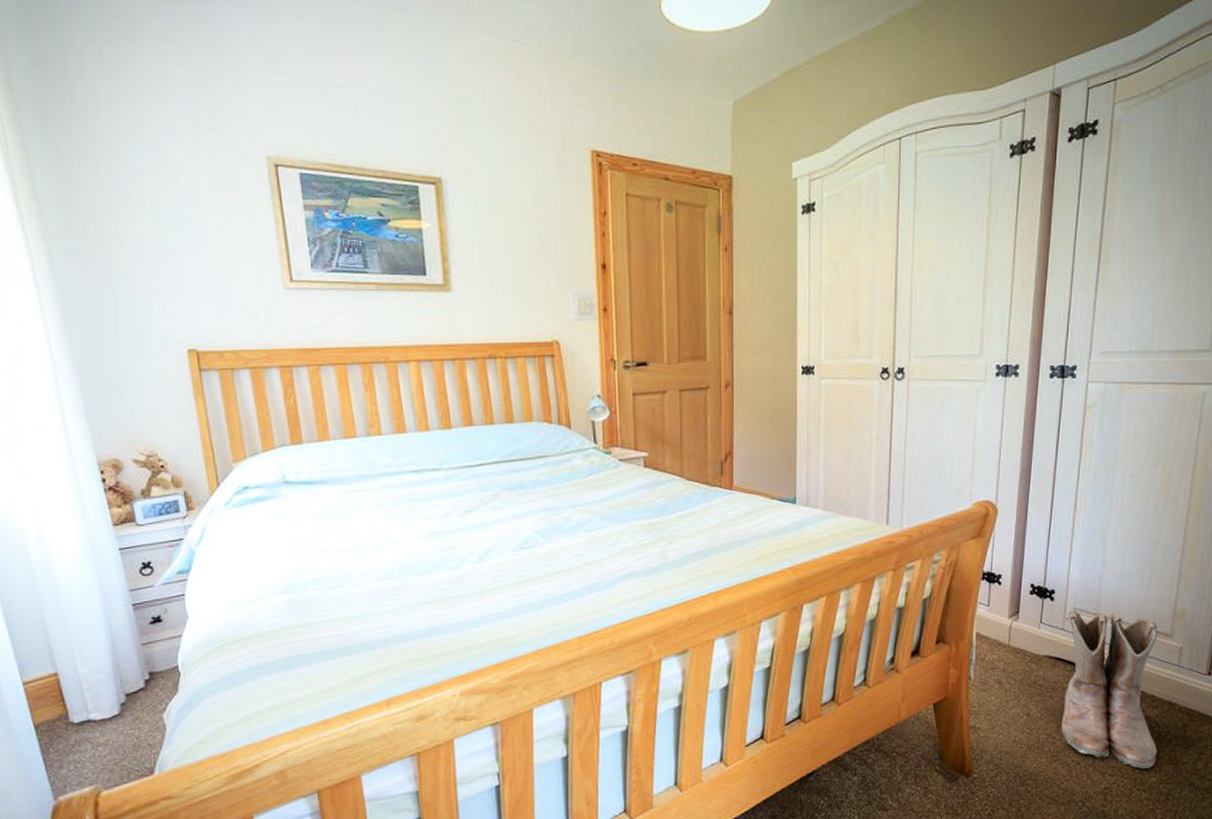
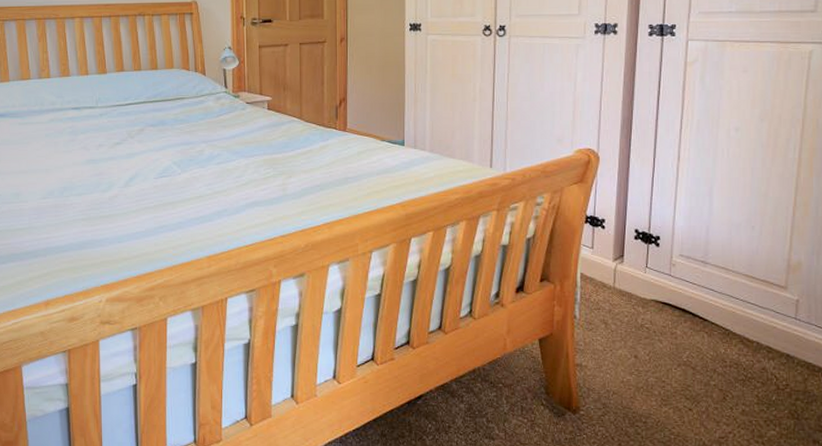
boots: present [1060,610,1159,769] -> none [670,257,776,422]

